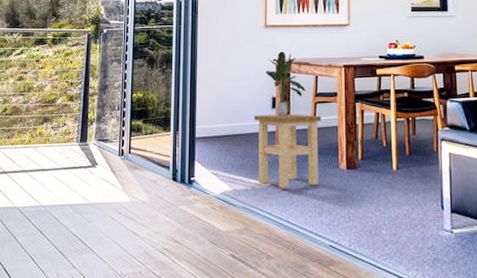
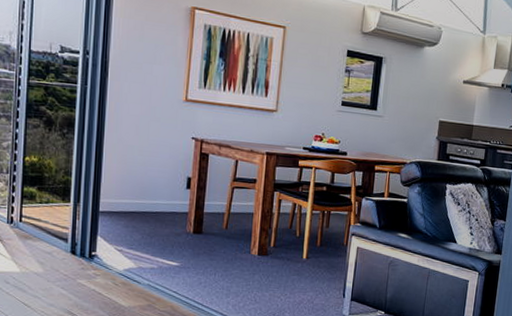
stool: present [255,114,322,188] -> none [166,194,238,269]
potted plant: present [266,51,307,116] -> none [182,129,225,198]

